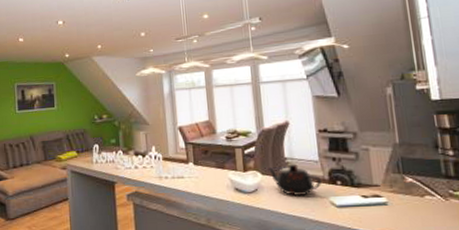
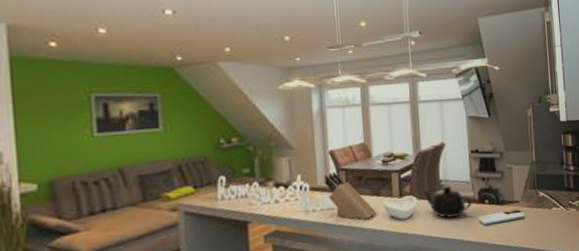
knife block: none [175,145,223,190] -> present [324,172,377,220]

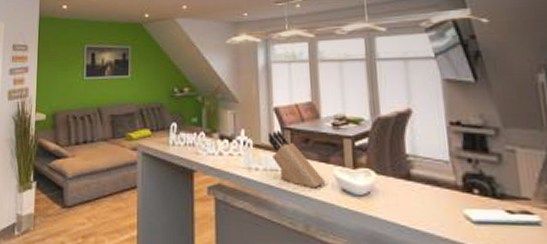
teapot: present [423,186,473,218] -> none [383,163,455,204]

